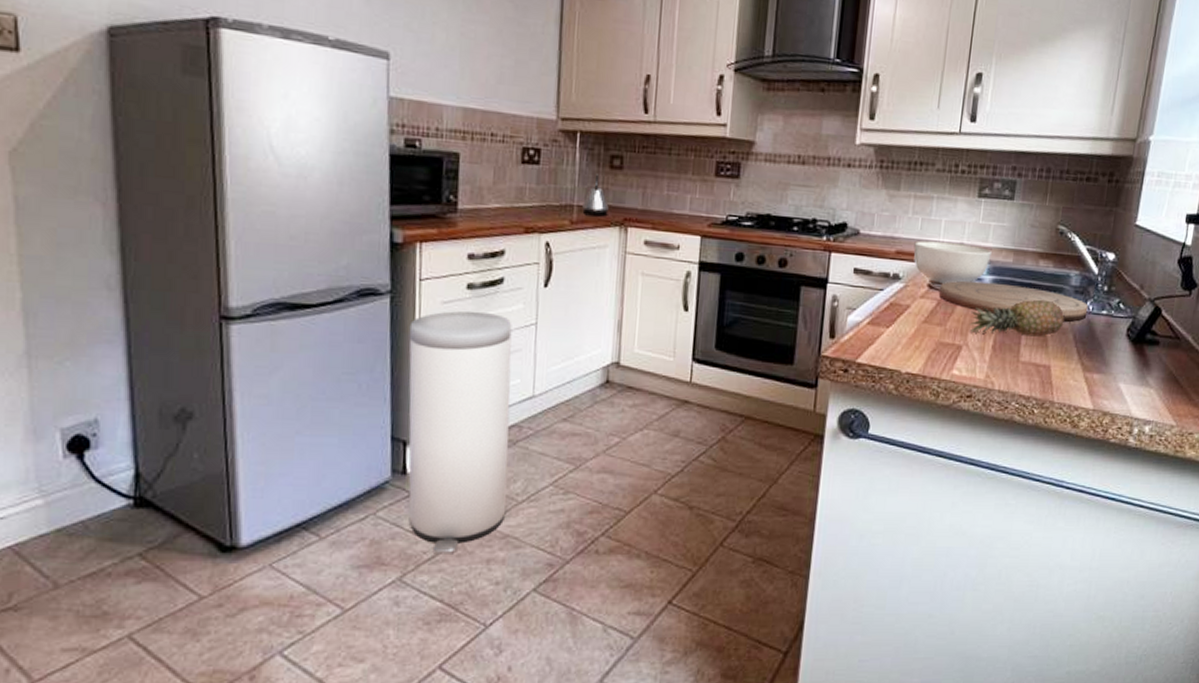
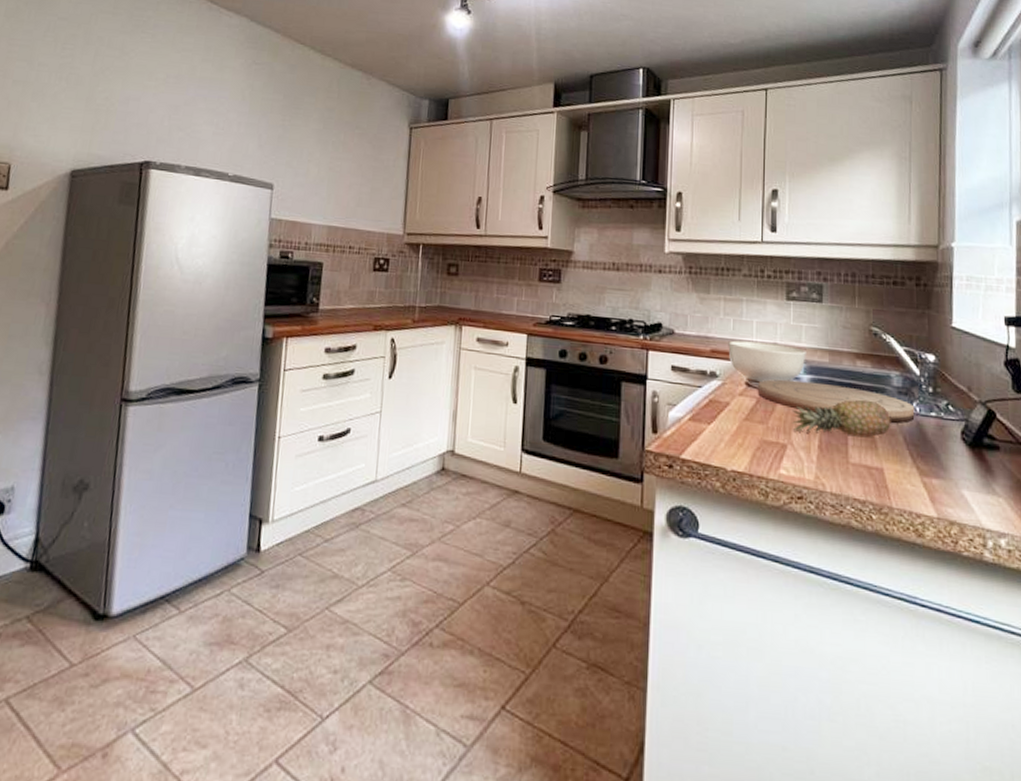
pedal bin: present [408,311,512,554] -> none [258,398,360,637]
kettle: present [582,174,609,217] -> none [423,279,446,317]

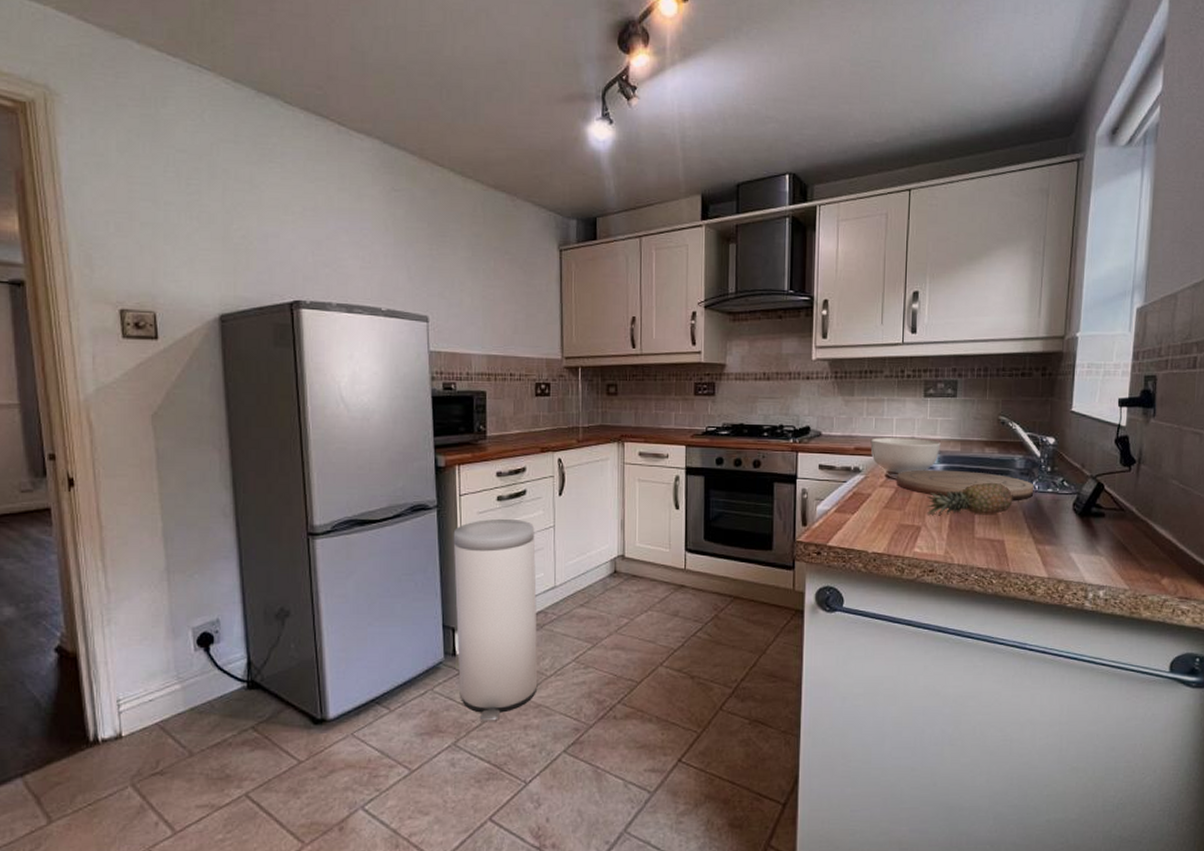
pedal bin: none [258,398,360,637] -> present [453,518,538,722]

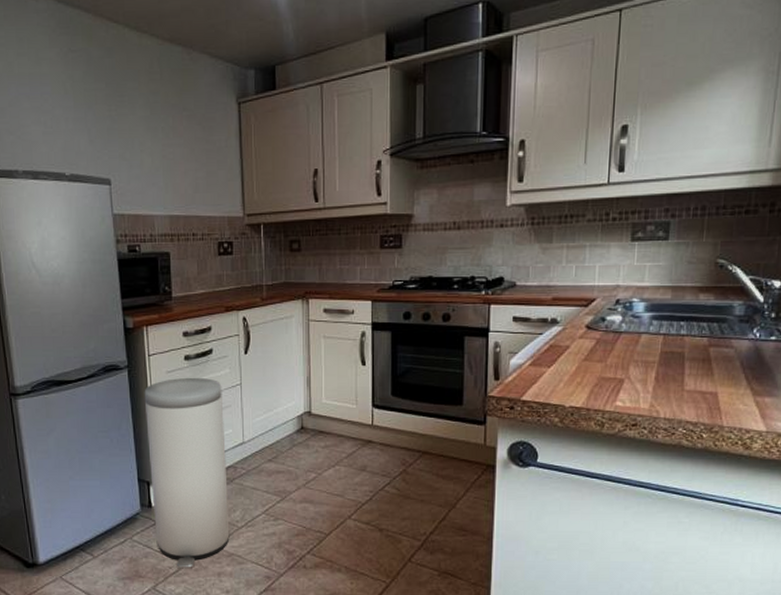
bowl: present [870,437,941,474] -> none [569,286,649,325]
cutting board: present [897,469,1034,500] -> none [598,319,755,350]
fruit: present [925,482,1013,515] -> none [630,331,730,366]

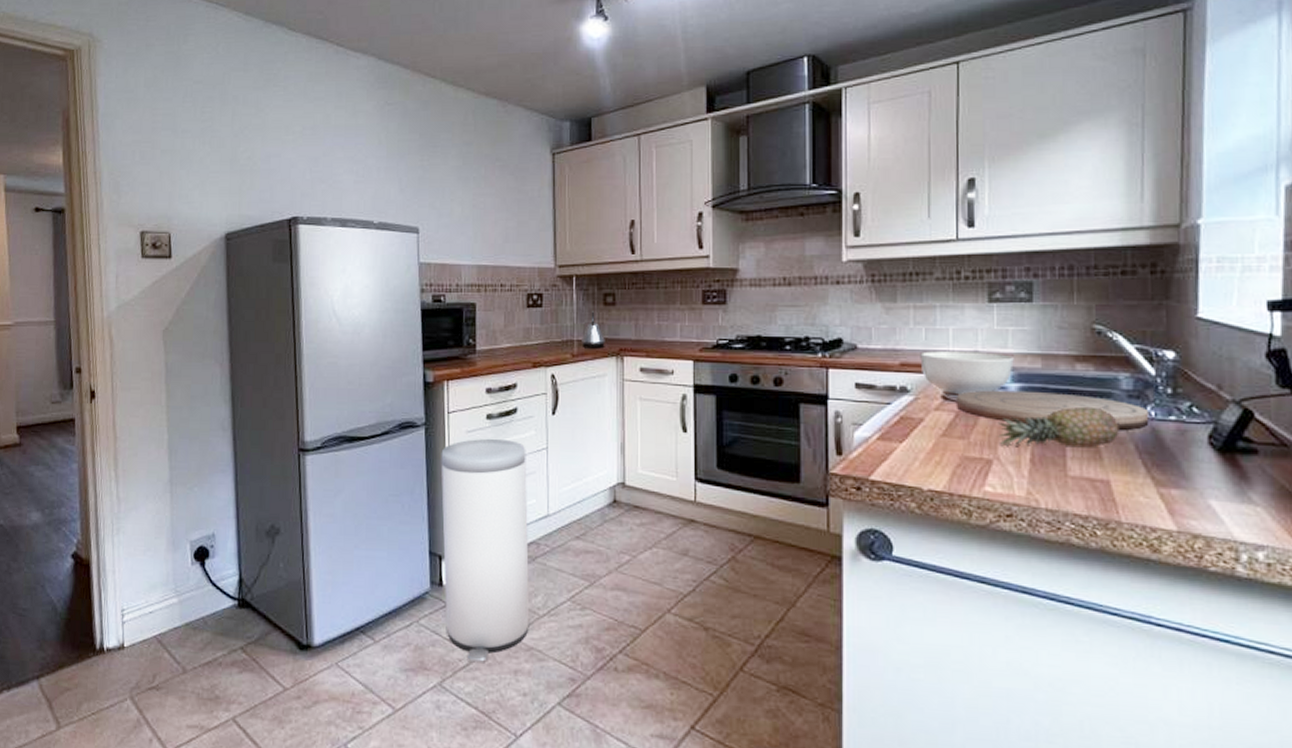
kettle: none [270,257,292,293] -> present [582,311,605,349]
bowl: none [569,286,649,325] -> present [920,351,1014,395]
cutting board: none [598,319,755,350] -> present [957,390,1149,430]
fruit: none [630,331,730,366] -> present [996,406,1120,448]

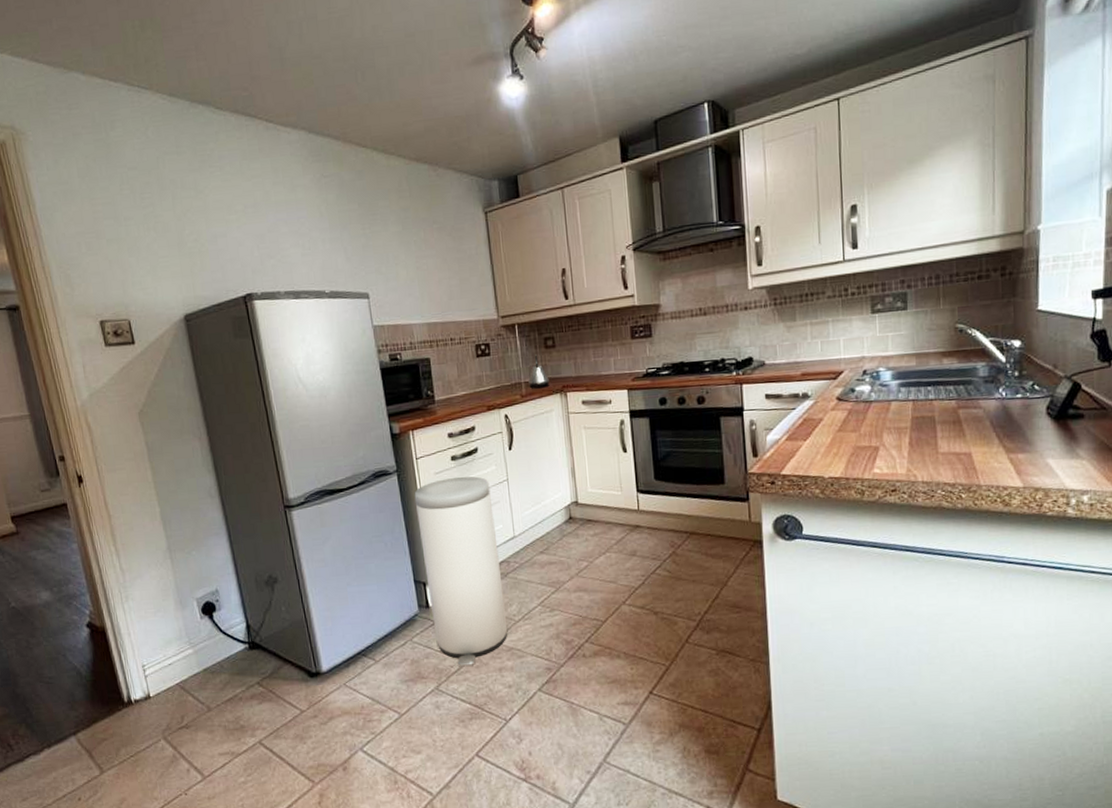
bowl: present [920,351,1014,395] -> none [817,356,894,396]
cutting board: present [957,390,1149,430] -> none [849,384,1001,414]
fruit: present [996,406,1120,448] -> none [881,393,978,434]

